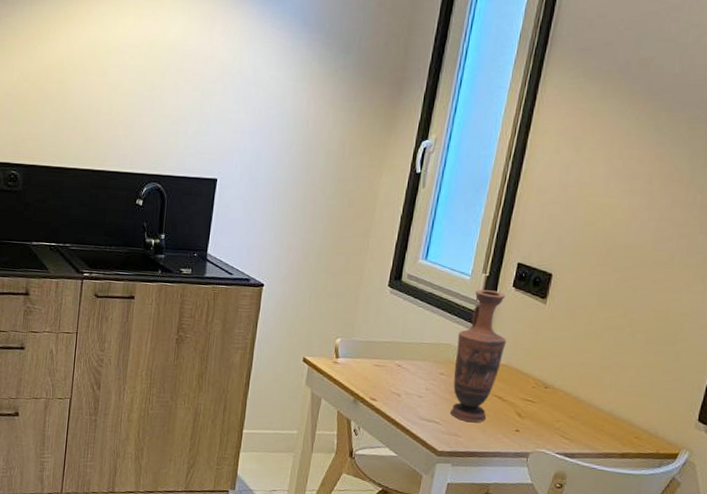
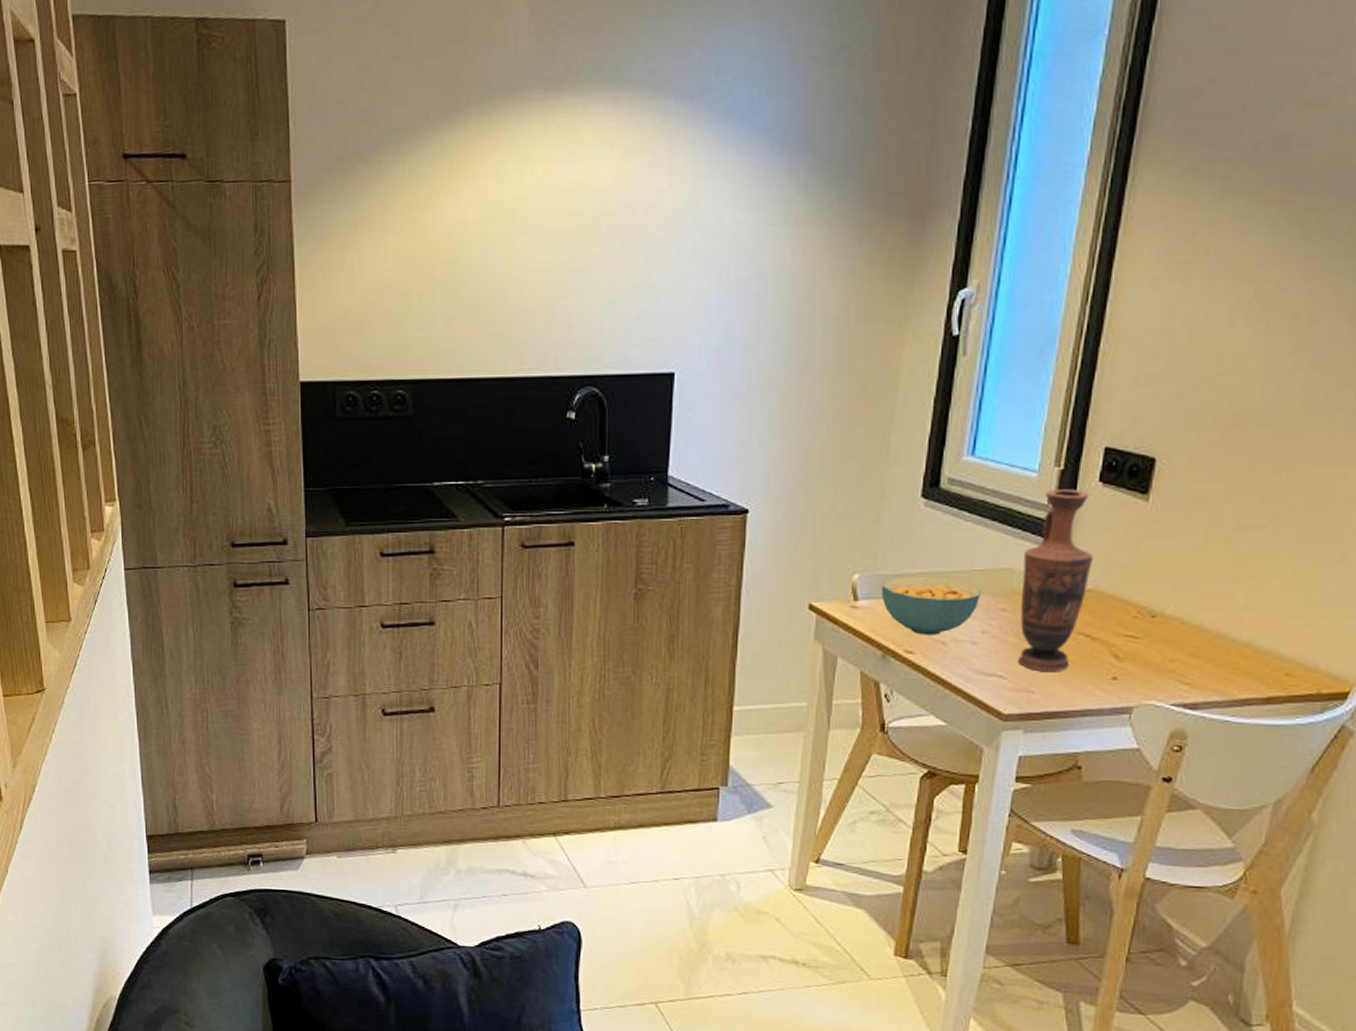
cereal bowl: none [355,343,428,389] -> present [881,576,982,636]

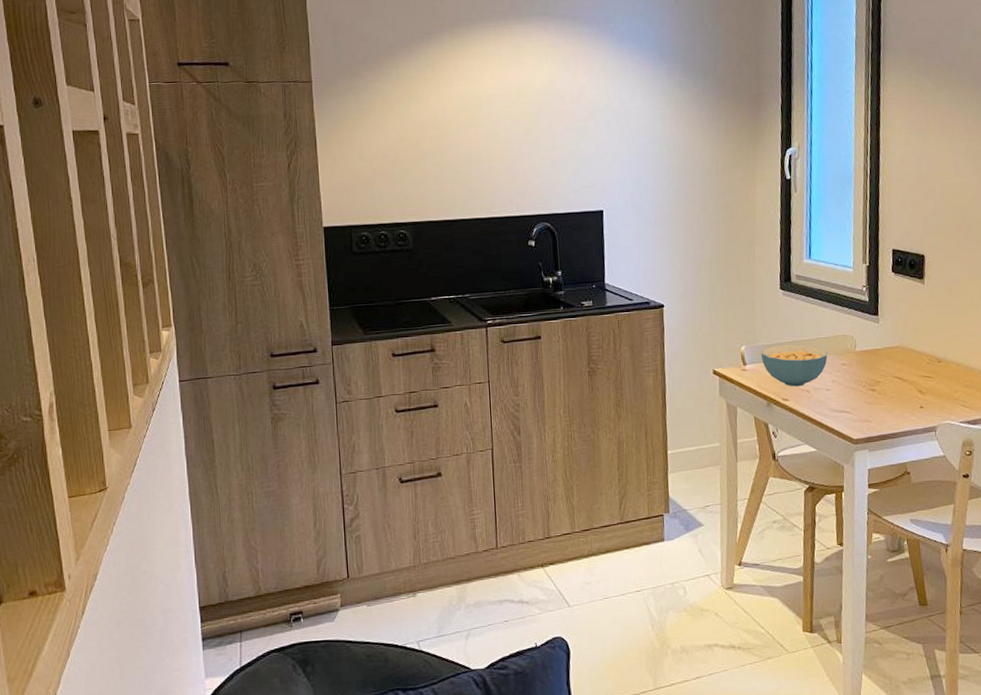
vase: present [1017,489,1094,673] -> none [852,278,897,407]

